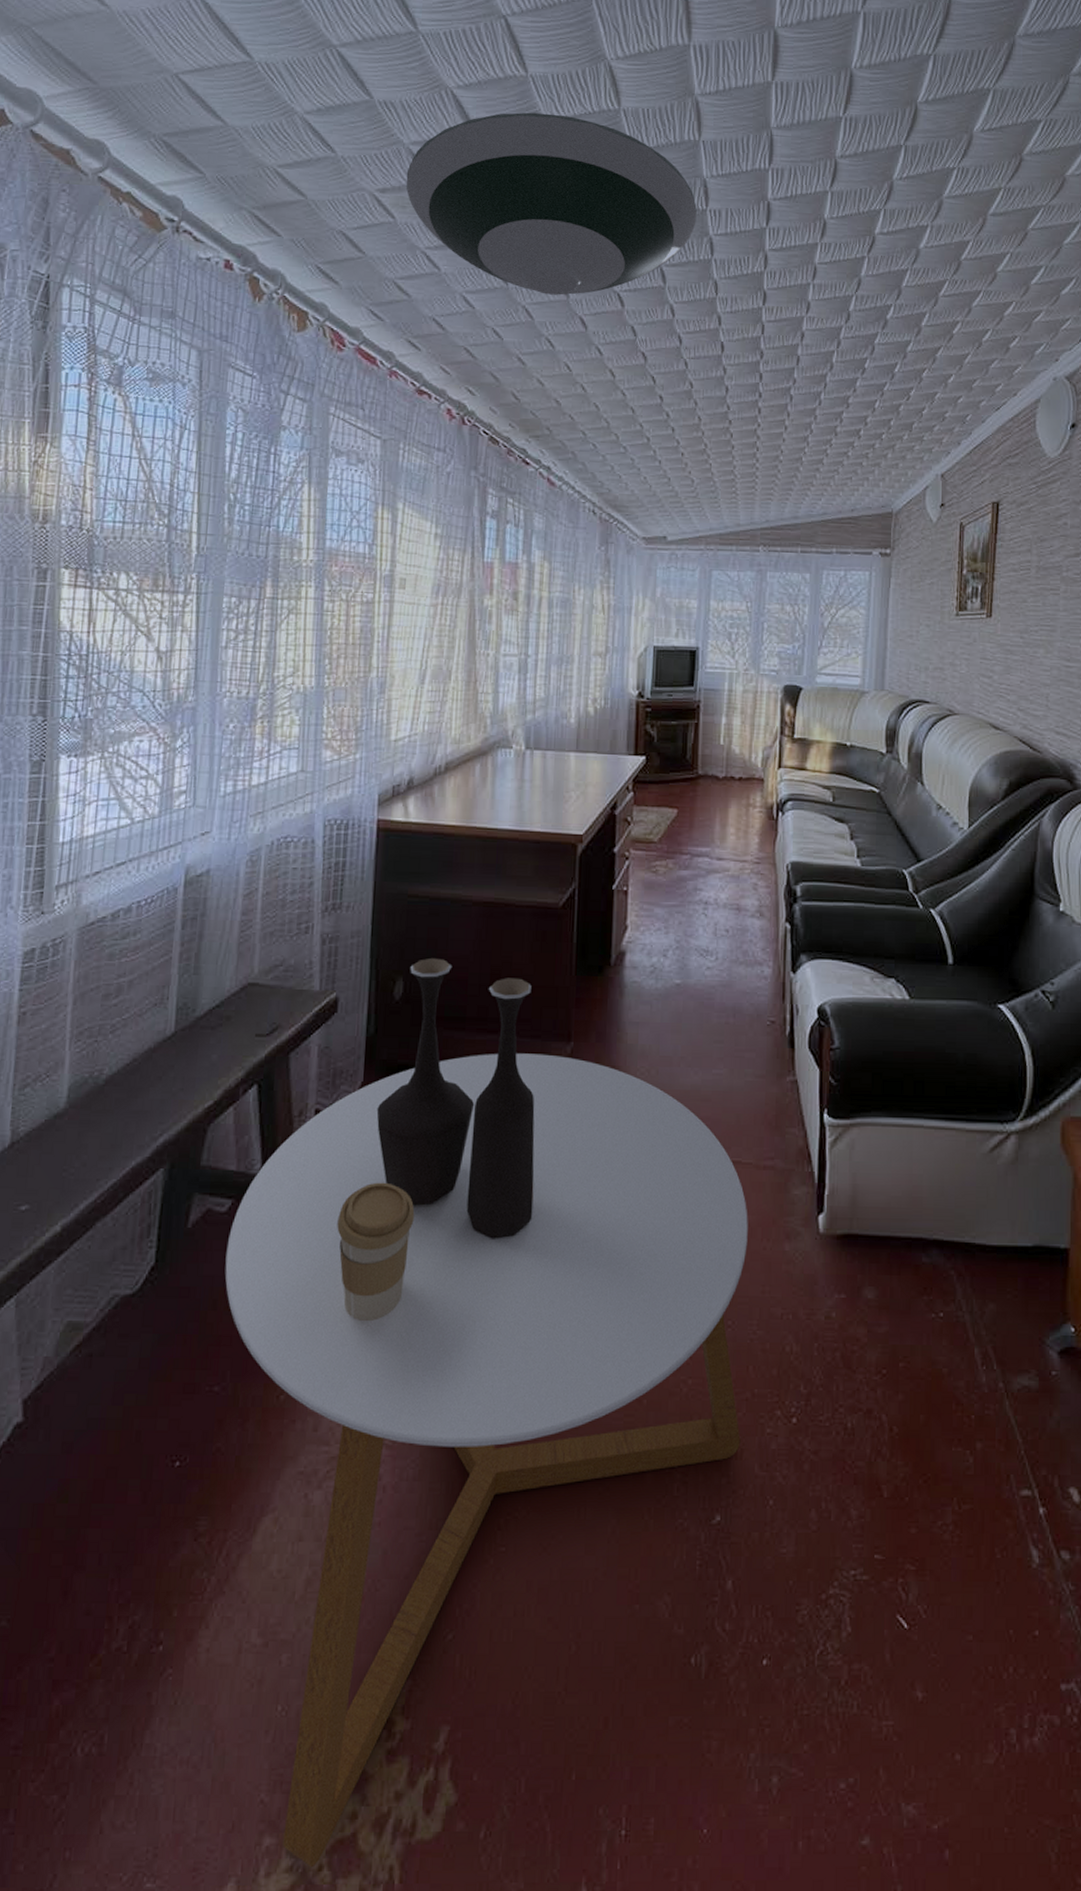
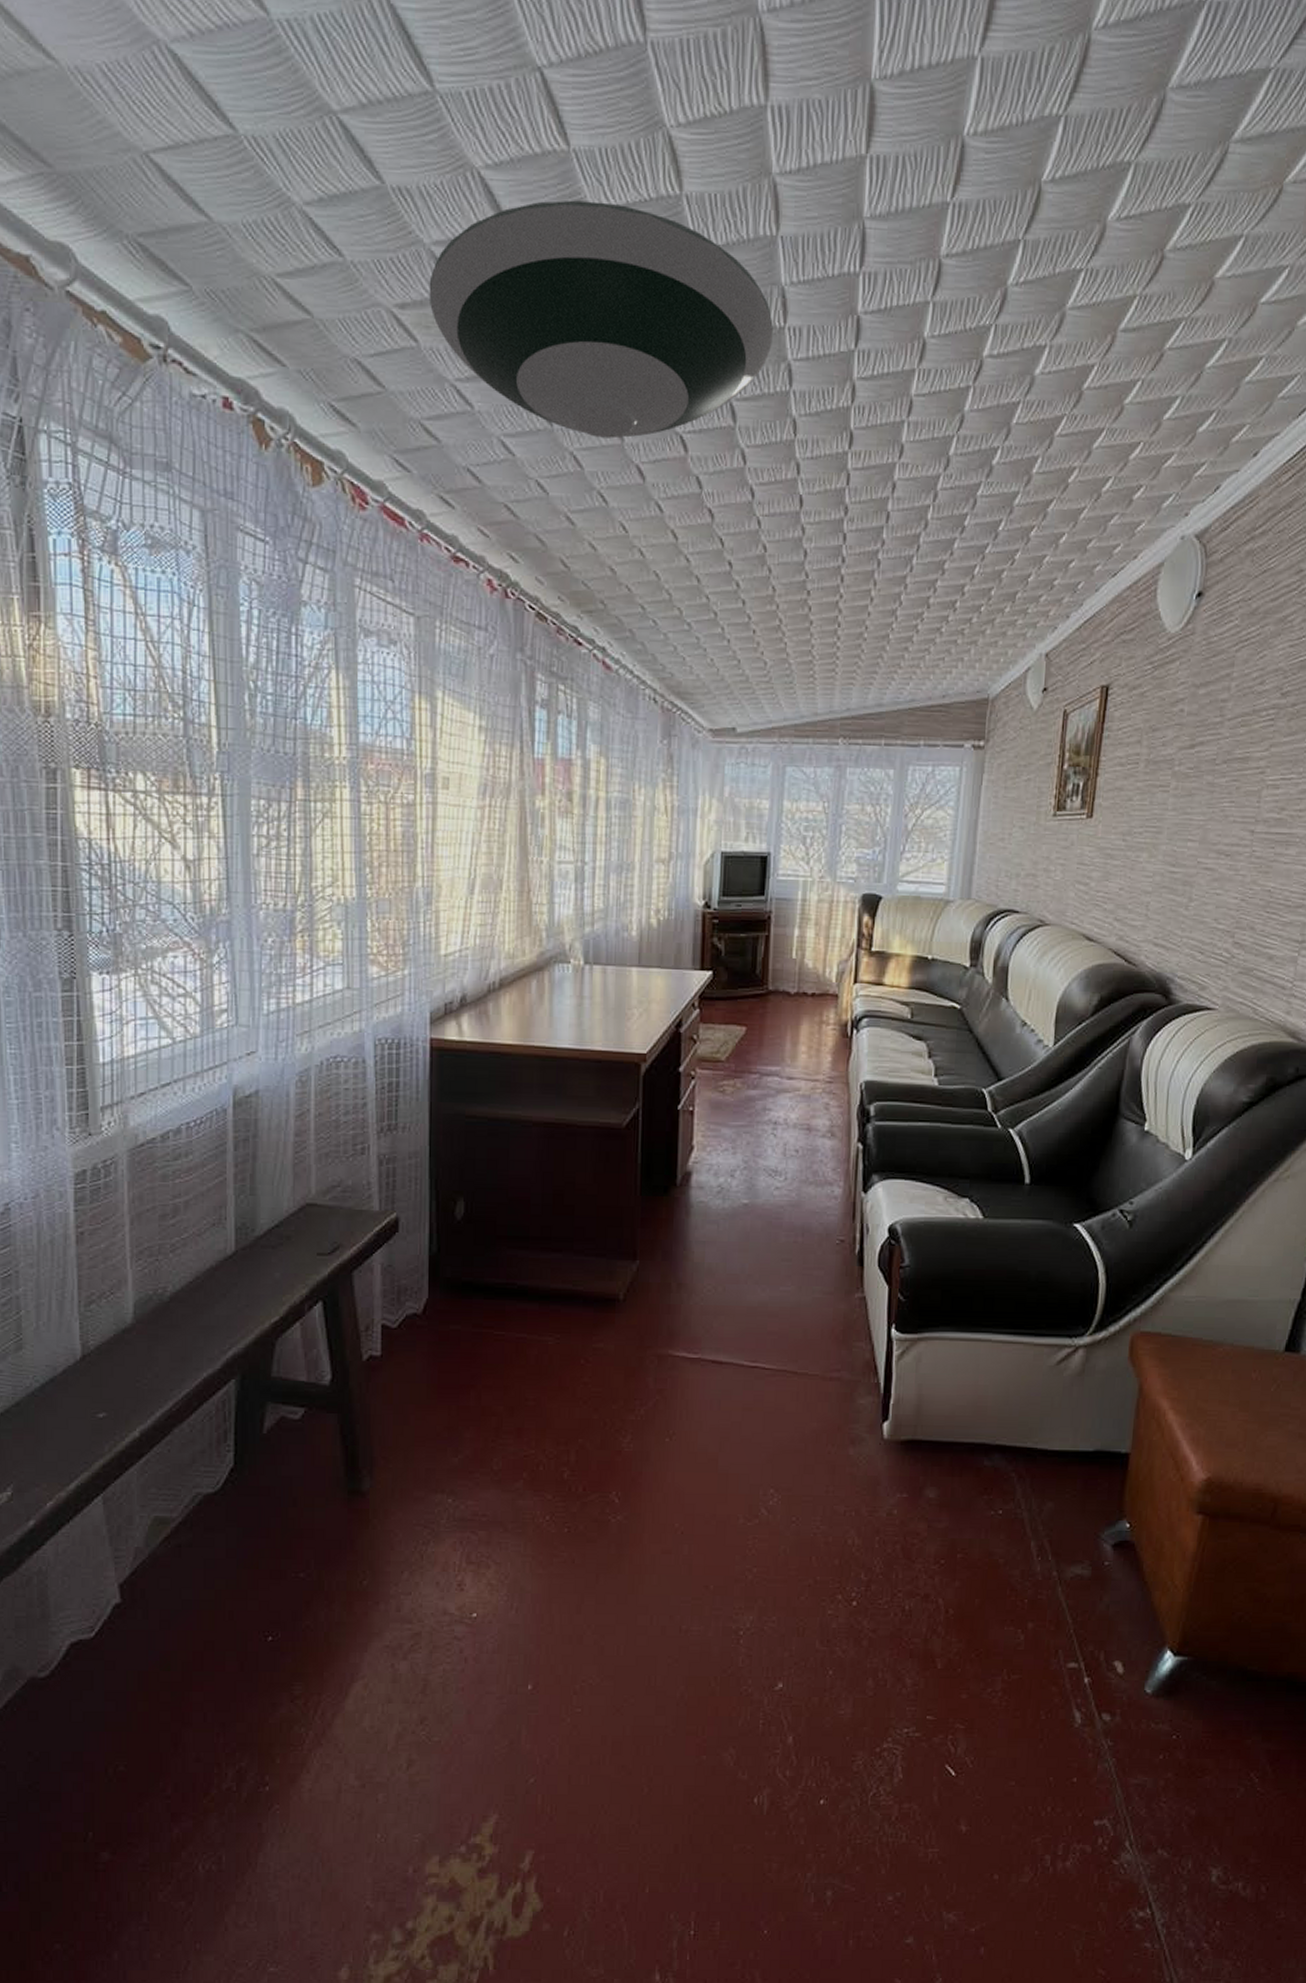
coffee table: present [224,1053,748,1868] -> none [302,1271,814,1958]
coffee cup: present [337,1182,415,1322] -> none [409,1392,485,1518]
vase: present [376,957,535,1239] -> none [443,1178,602,1444]

